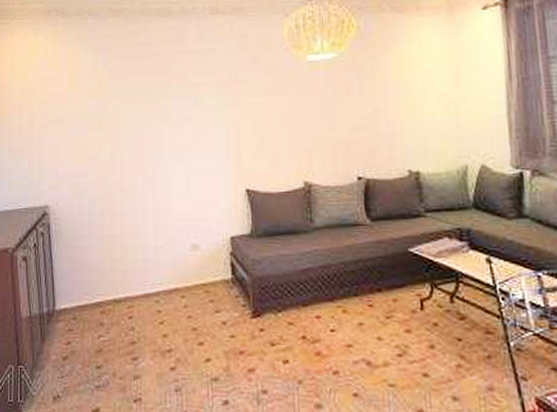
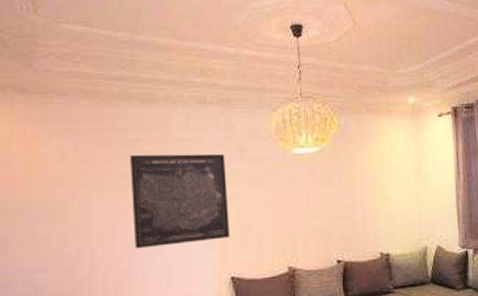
wall art: none [152,64,244,158] -> present [130,154,230,249]

